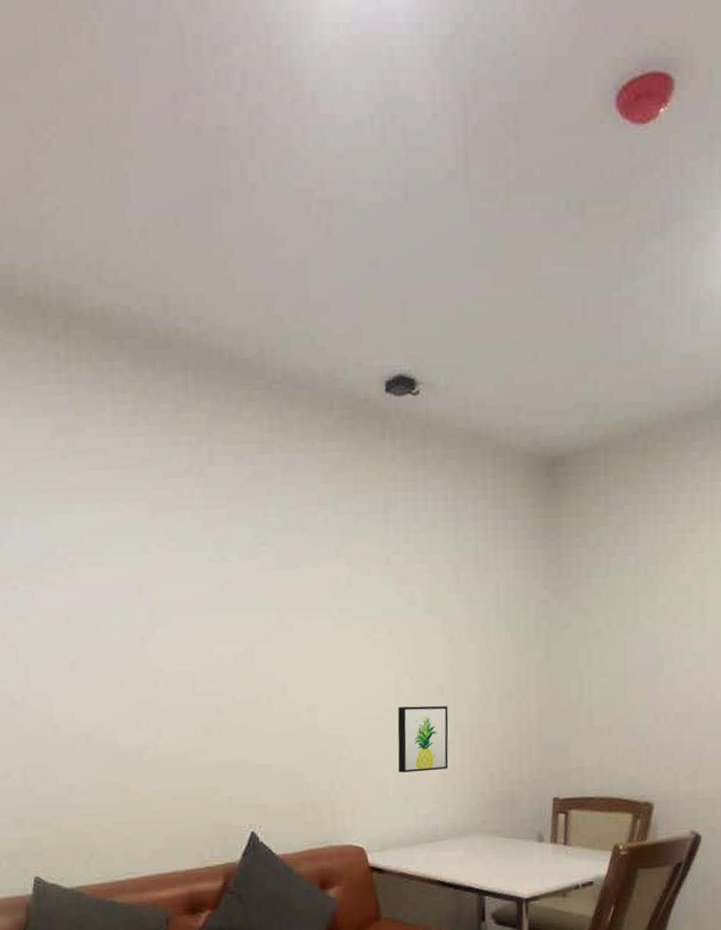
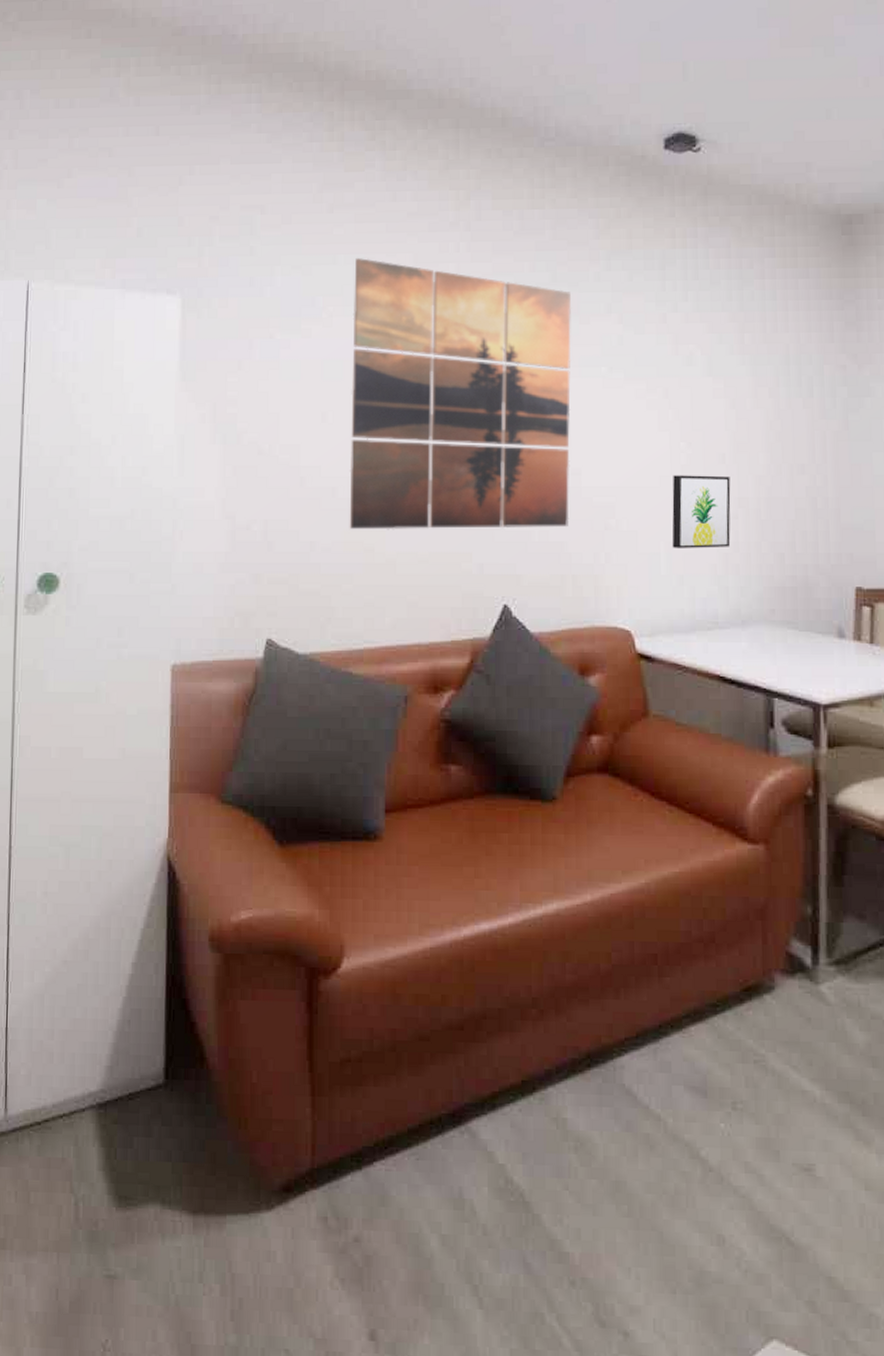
wall art: none [92,506,307,771] -> present [349,258,571,530]

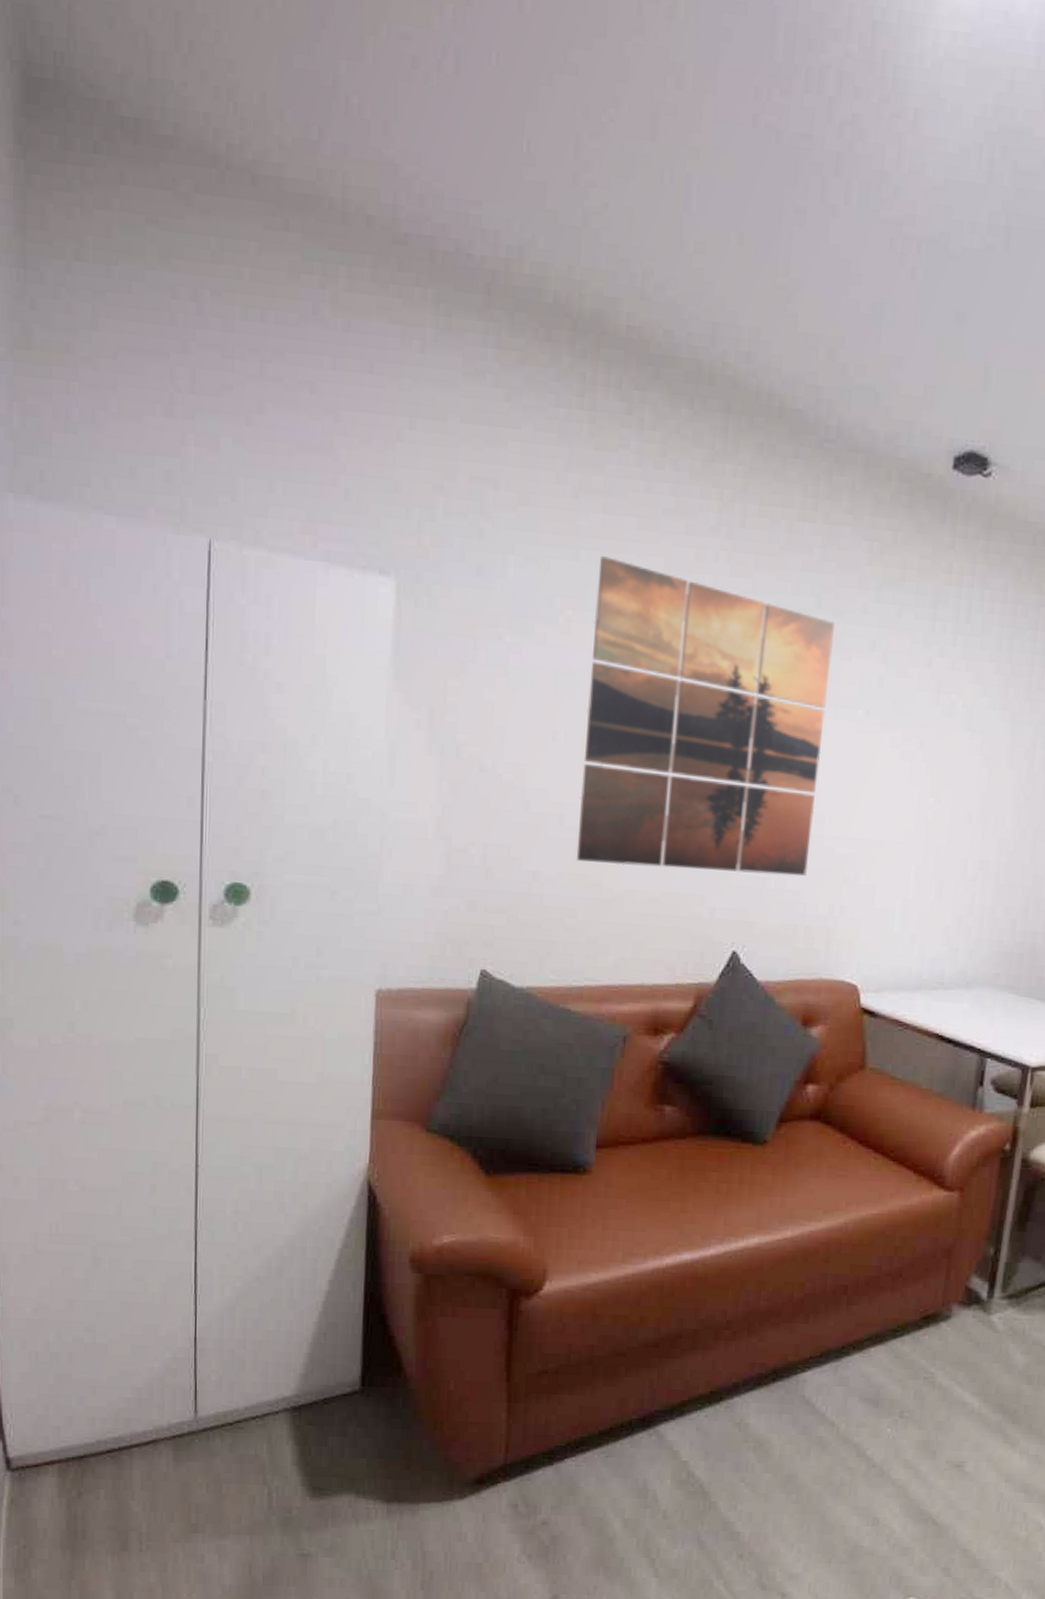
wall art: present [671,475,731,548] -> none [908,832,975,909]

